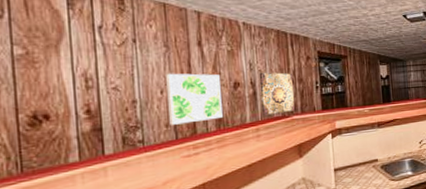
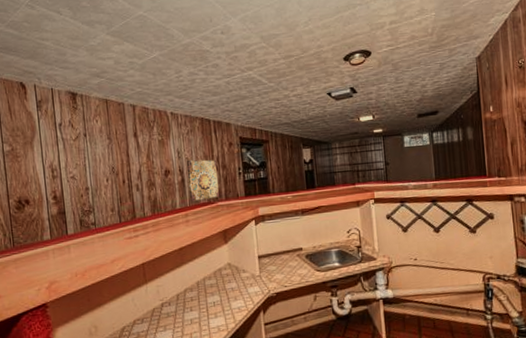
wall art: present [166,73,223,125] -> none [110,162,156,210]

